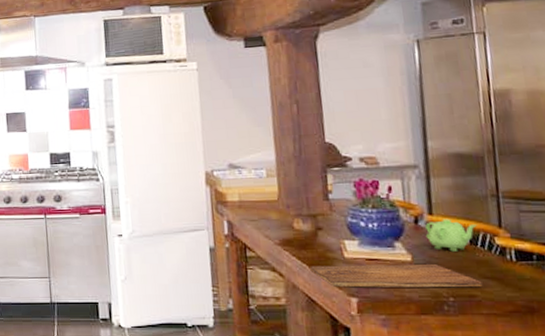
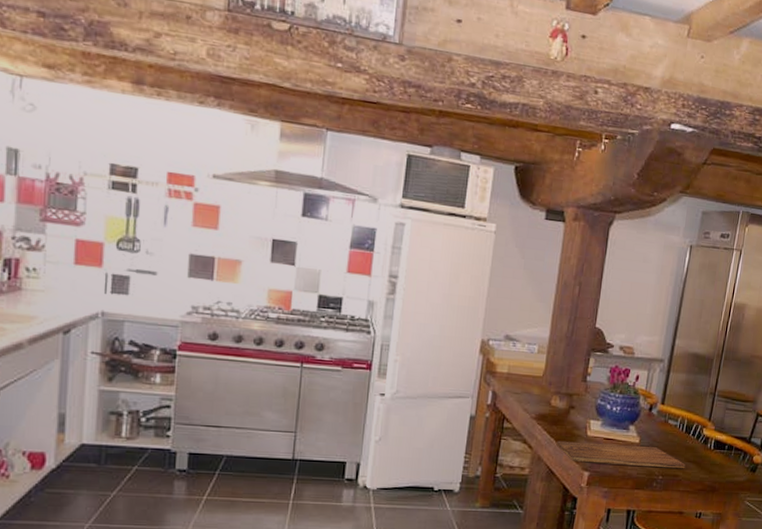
teapot: present [425,218,477,252] -> none [654,409,694,438]

